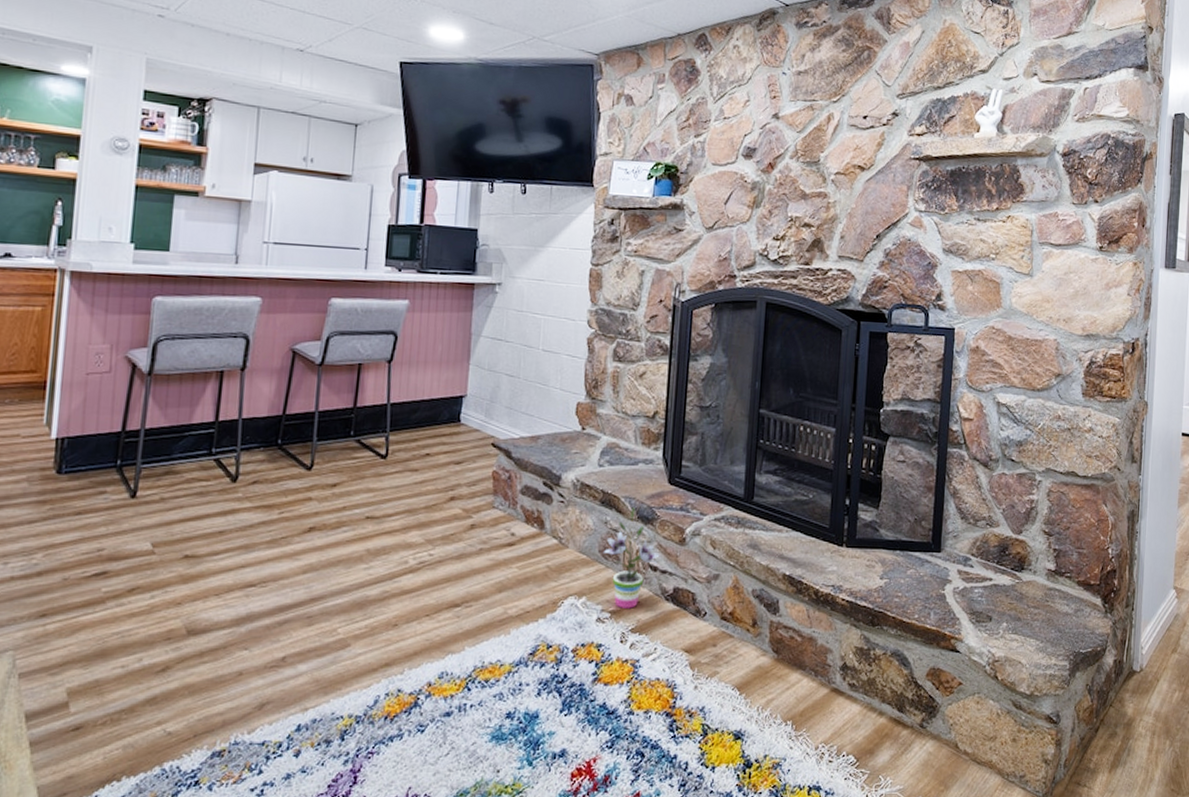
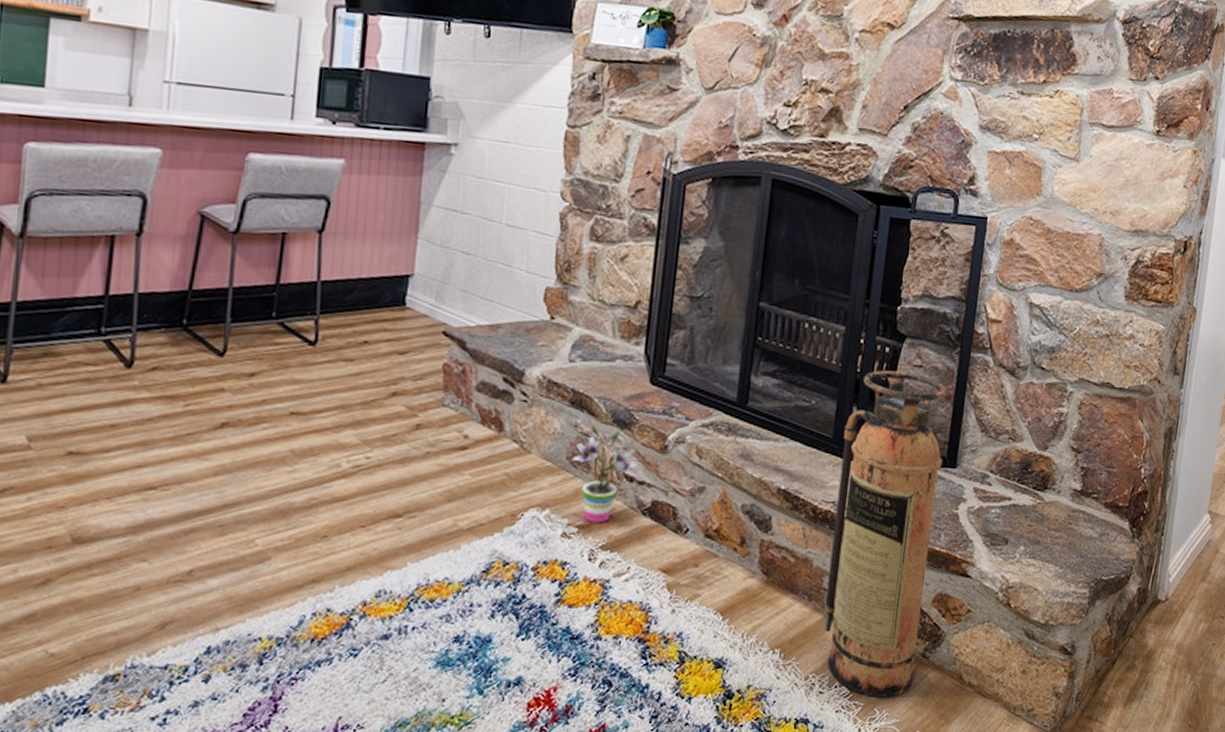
fire extinguisher: none [828,466,929,766] -> present [823,370,948,698]

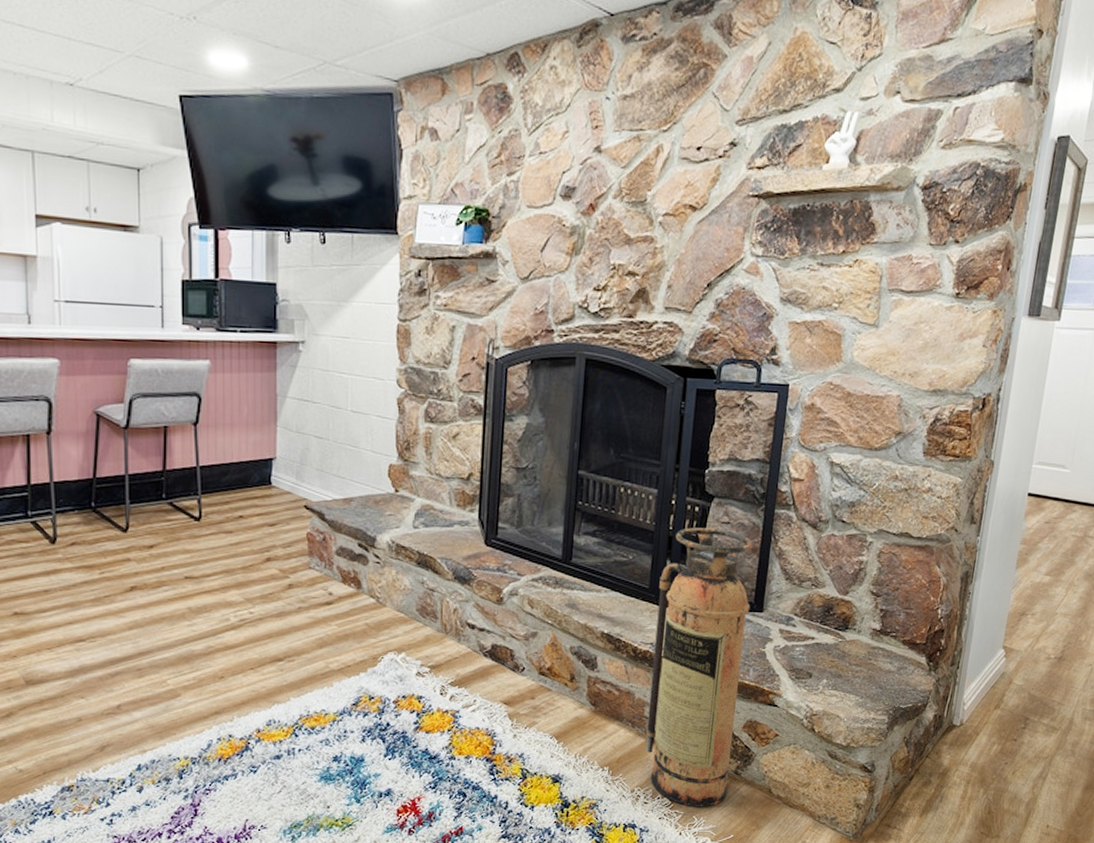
potted plant: present [571,408,637,523] -> none [420,567,477,664]

